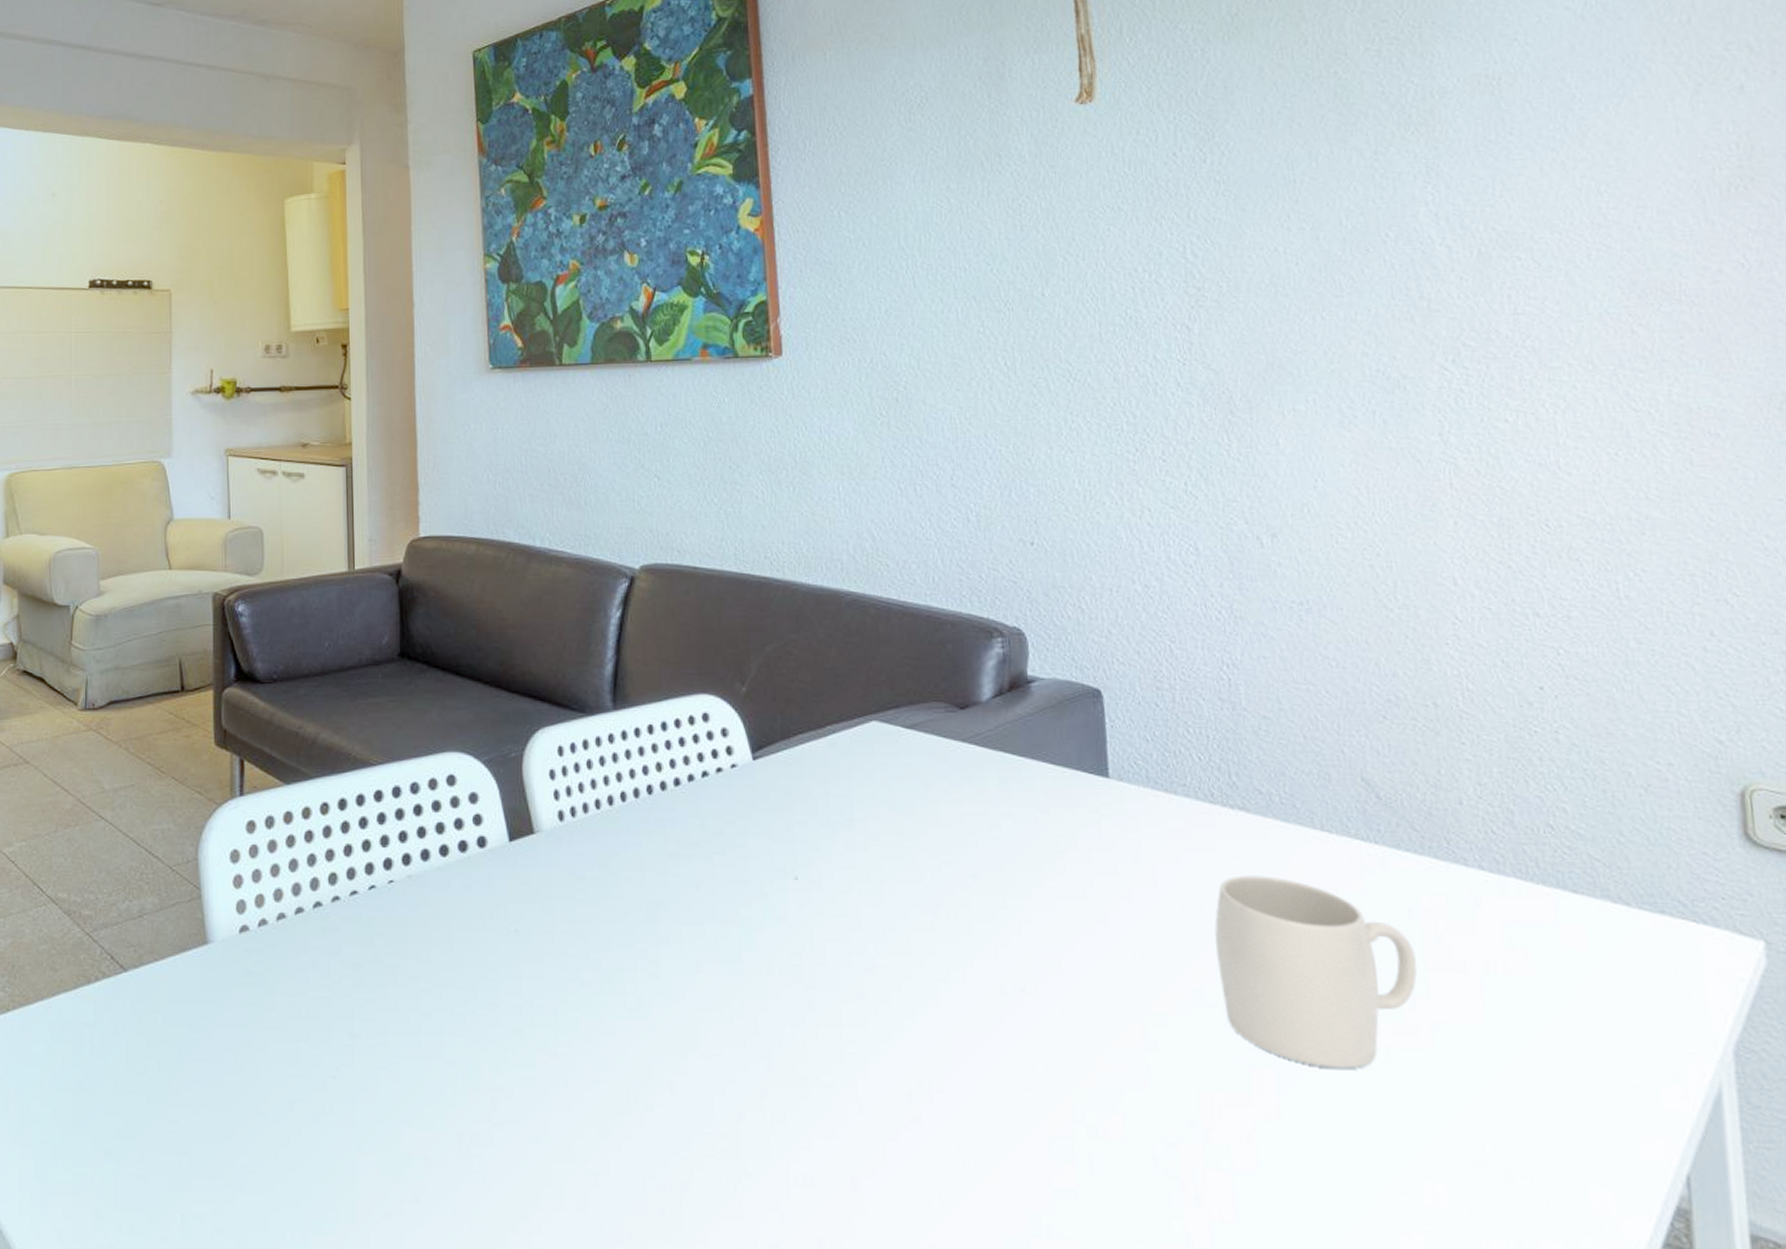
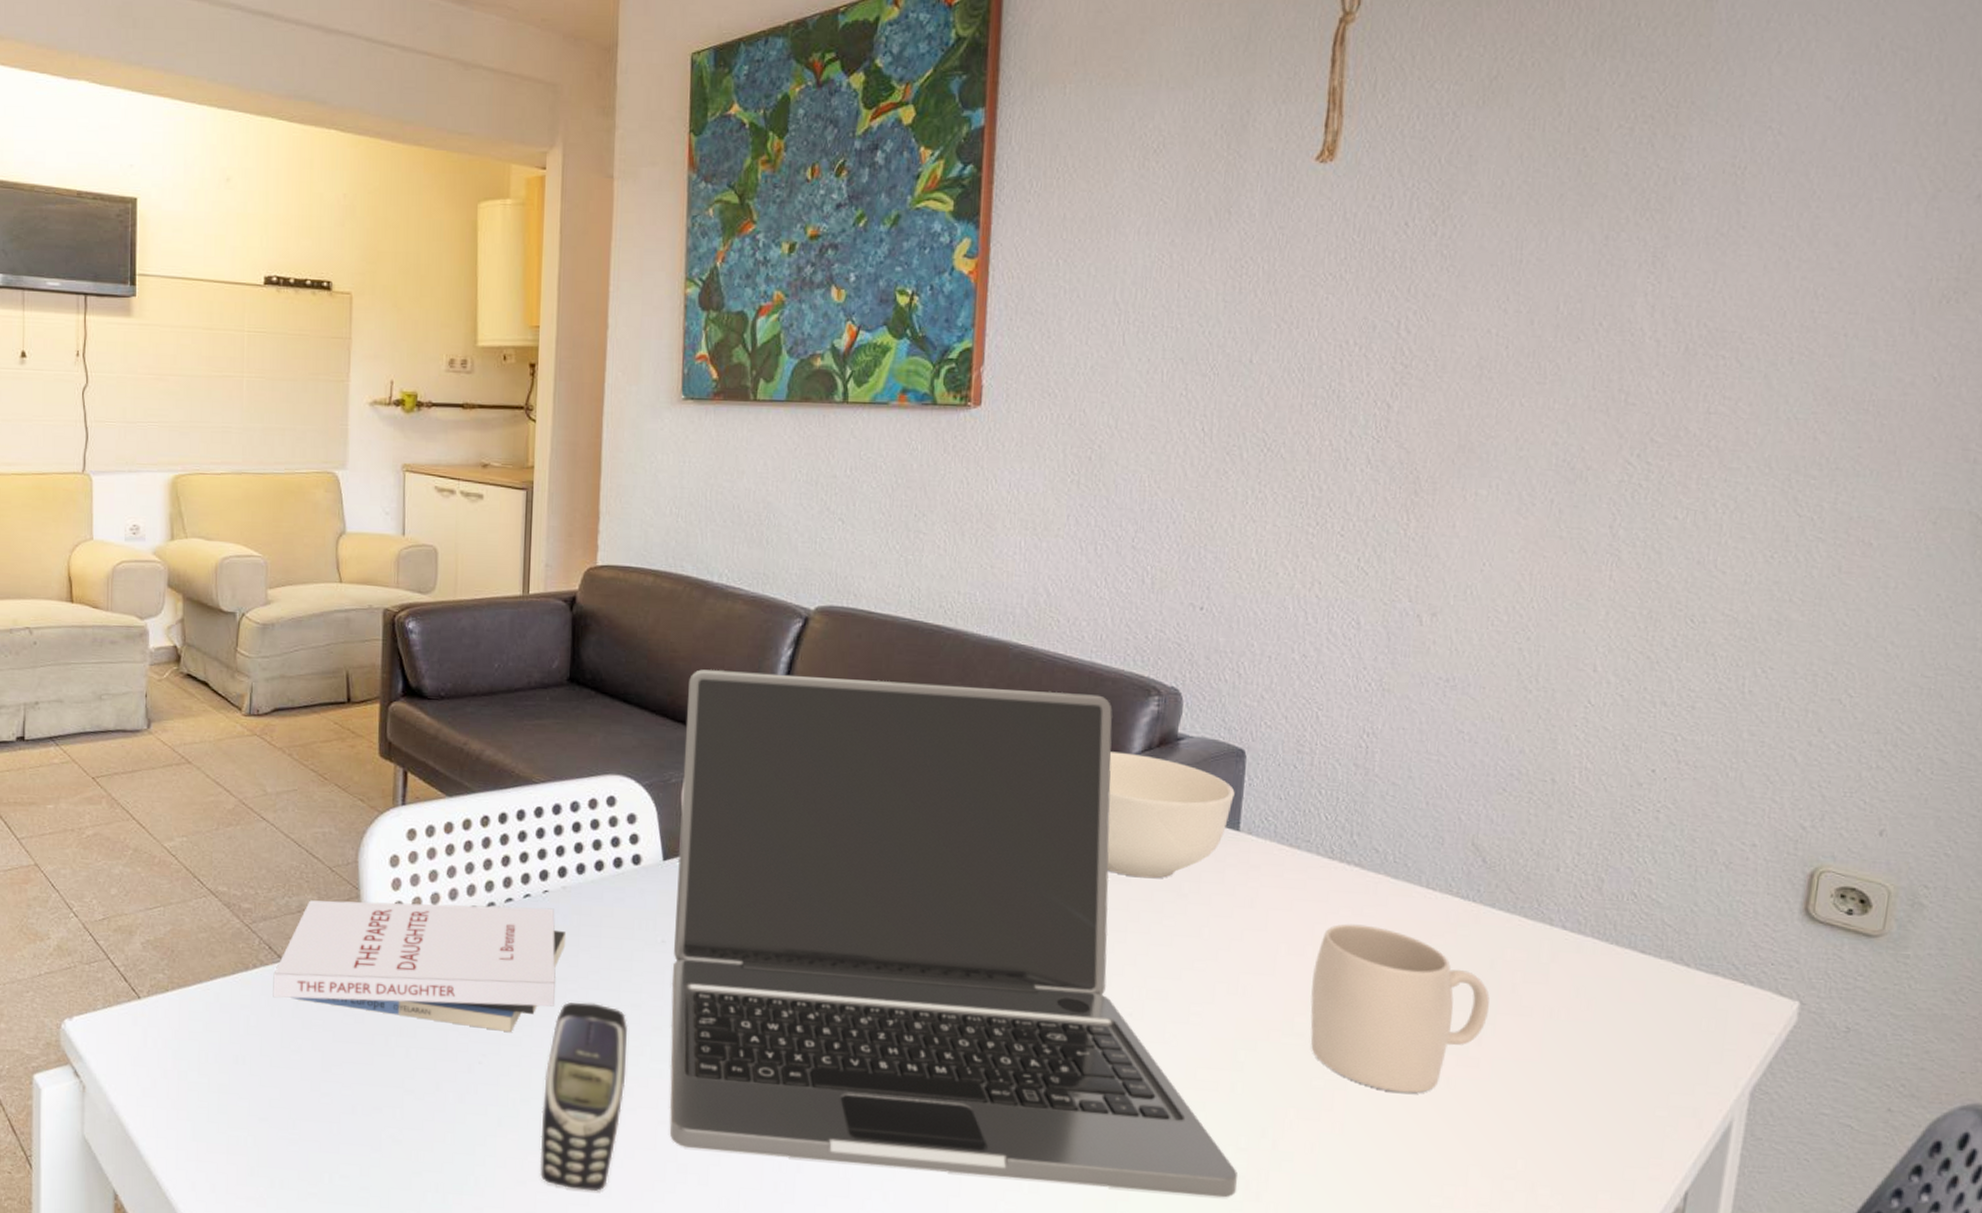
books: none [116,899,416,1041] -> present [273,900,567,1032]
mobile phone: none [402,1003,489,1223] -> present [540,1002,629,1191]
laptop: none [520,637,1172,1204] -> present [669,669,1237,1198]
bowl: none [959,699,1098,835] -> present [1106,751,1235,879]

